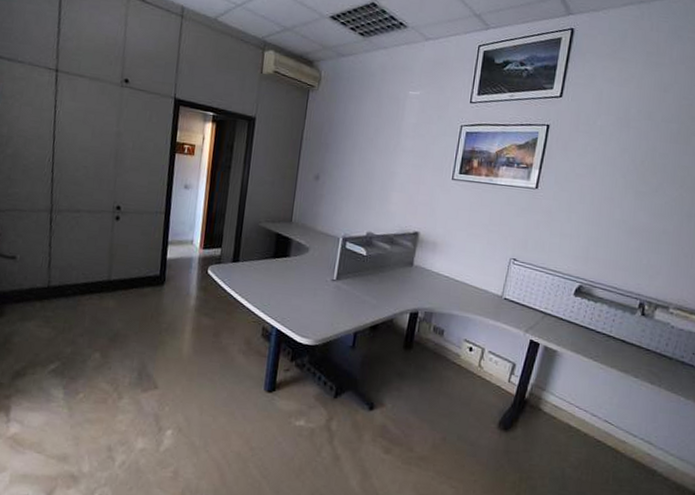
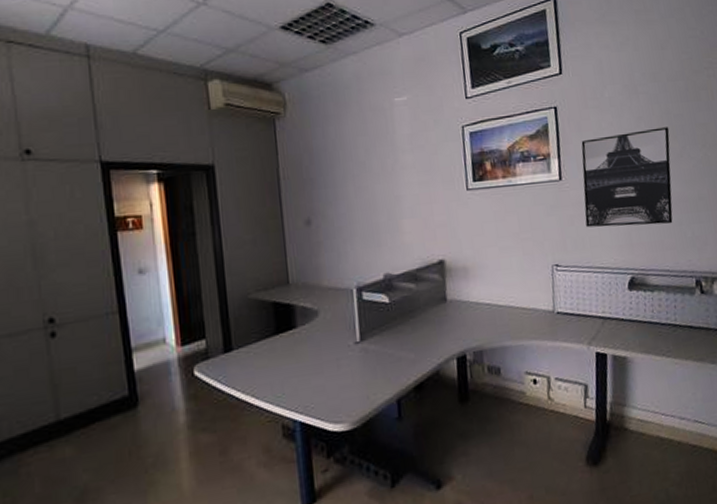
wall art: none [550,158,651,249] -> present [581,127,673,228]

